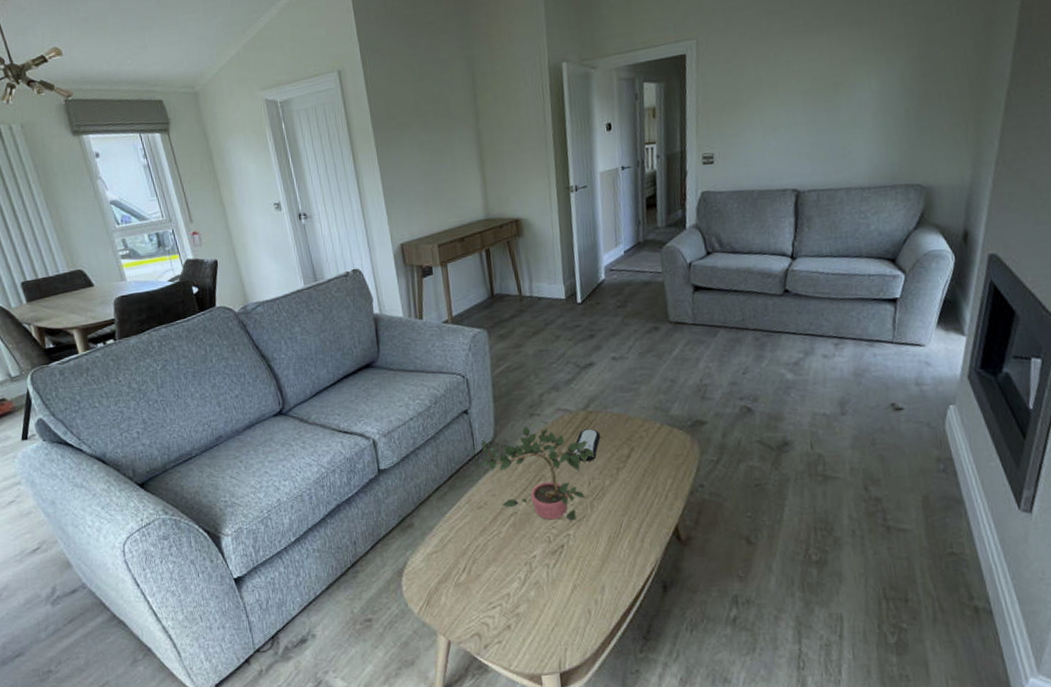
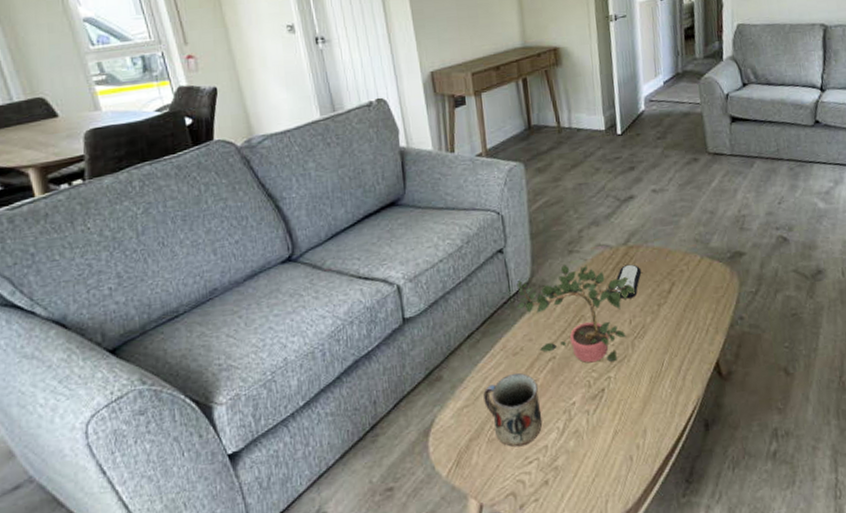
mug: none [451,525,505,593] -> present [483,373,543,447]

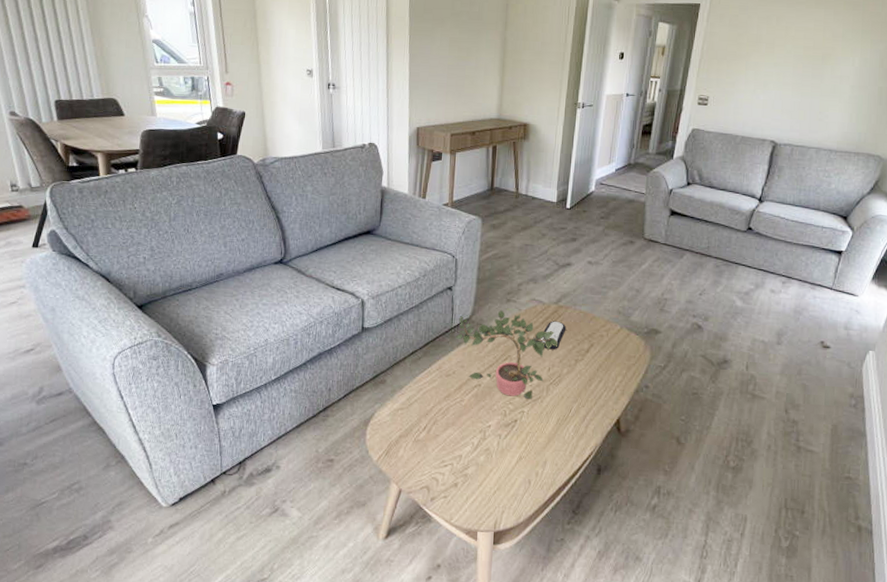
mug: present [483,373,543,447] -> none [416,391,462,451]

